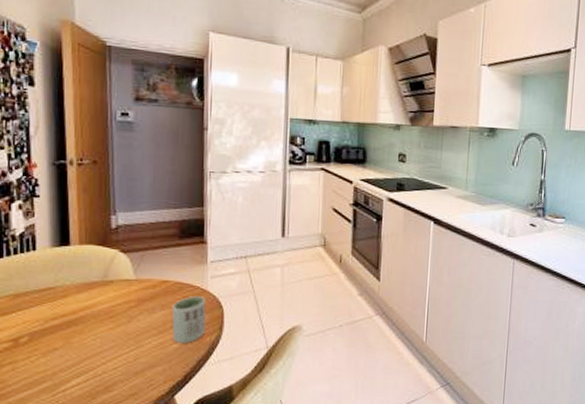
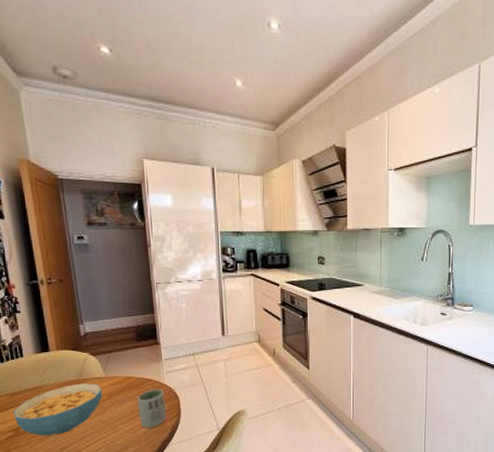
cereal bowl: none [14,286,130,349] -> present [13,383,103,436]

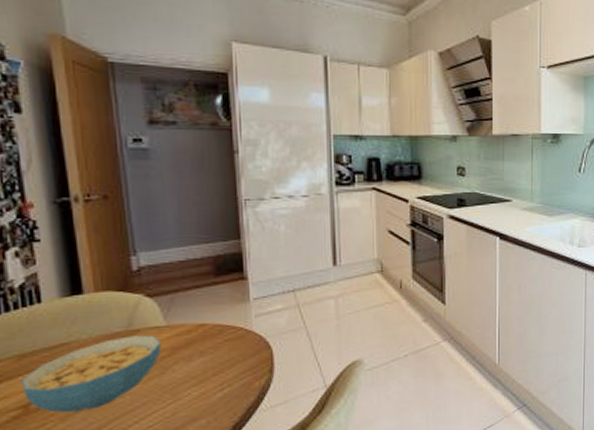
cup: present [137,389,166,429] -> none [212,338,253,392]

